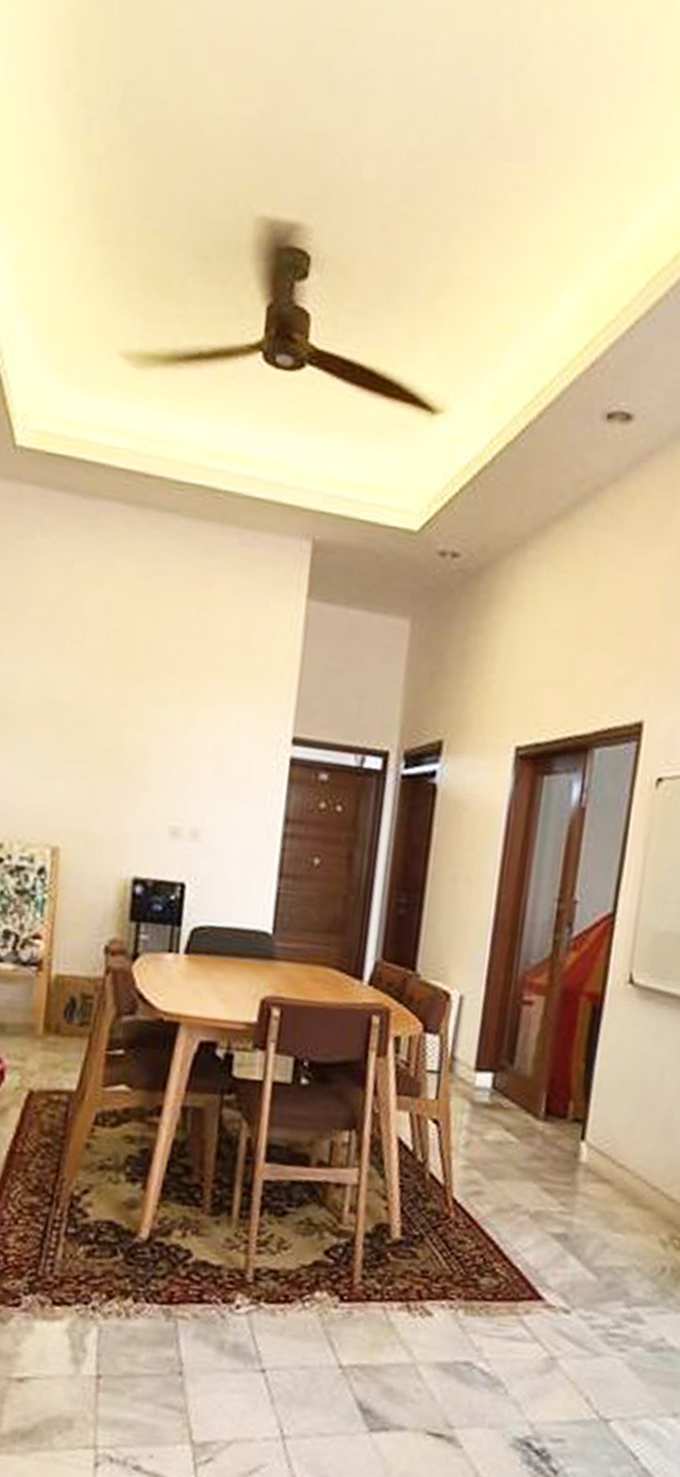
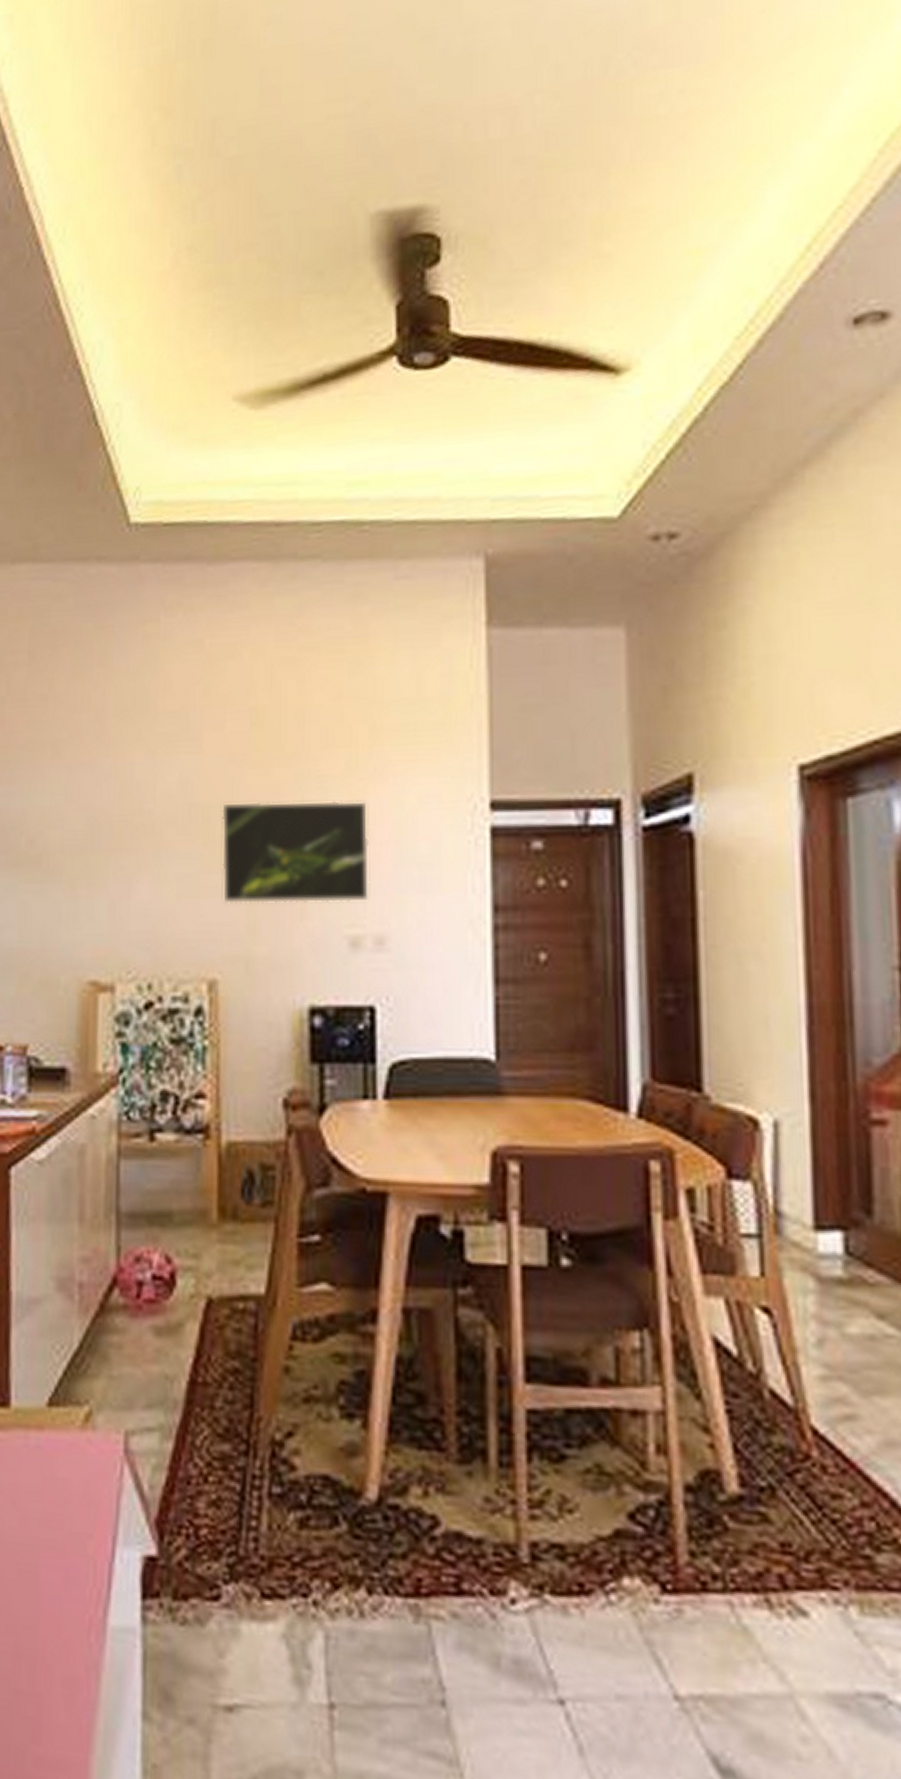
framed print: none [70,706,197,800] -> present [221,800,370,903]

